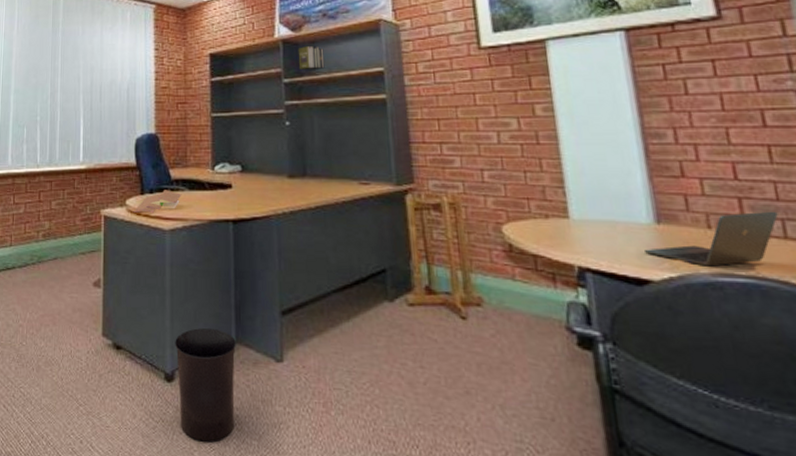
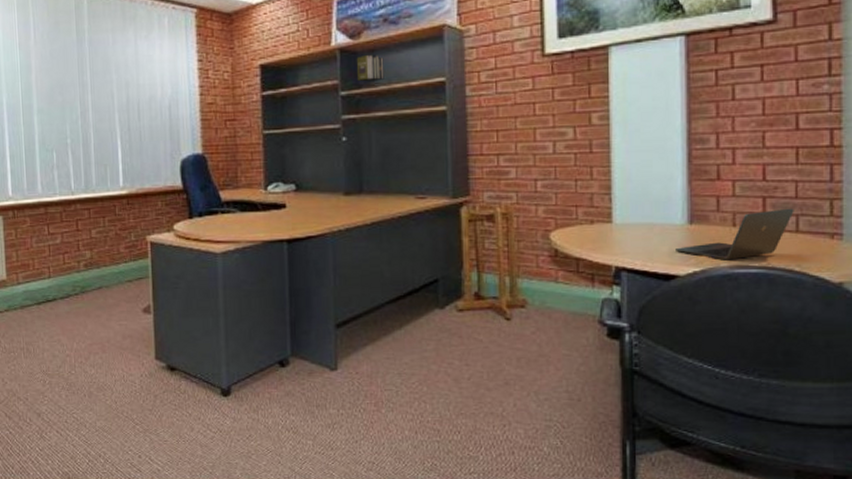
papers: present [133,190,182,213] -> none [181,212,234,237]
waste bin: present [175,327,236,443] -> none [230,344,291,446]

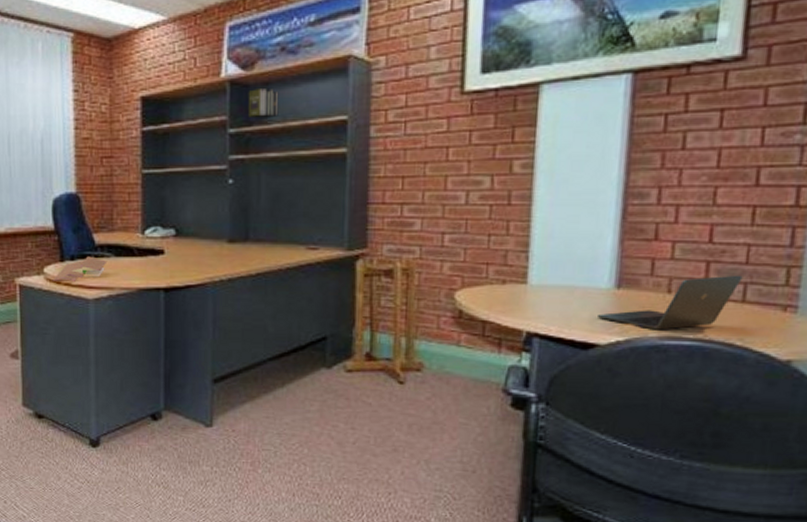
papers: none [181,212,234,237] -> present [52,256,108,281]

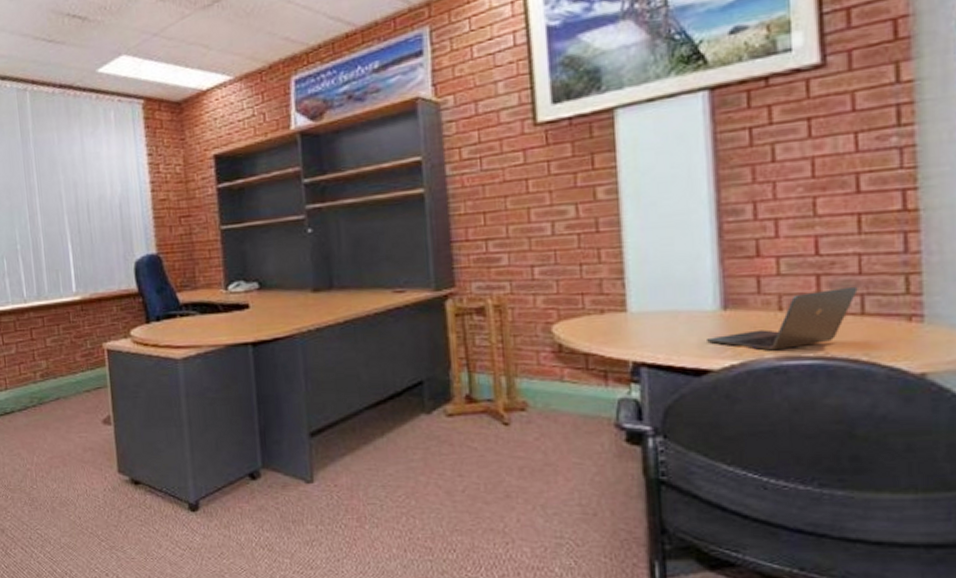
papers: present [52,256,108,281] -> none [139,316,193,343]
books: present [247,88,279,119] -> none [319,136,352,167]

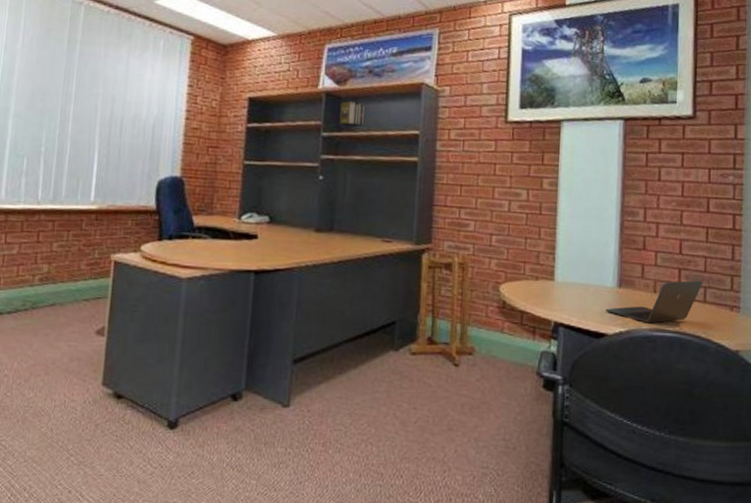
books: none [319,136,352,167] -> present [338,101,366,127]

